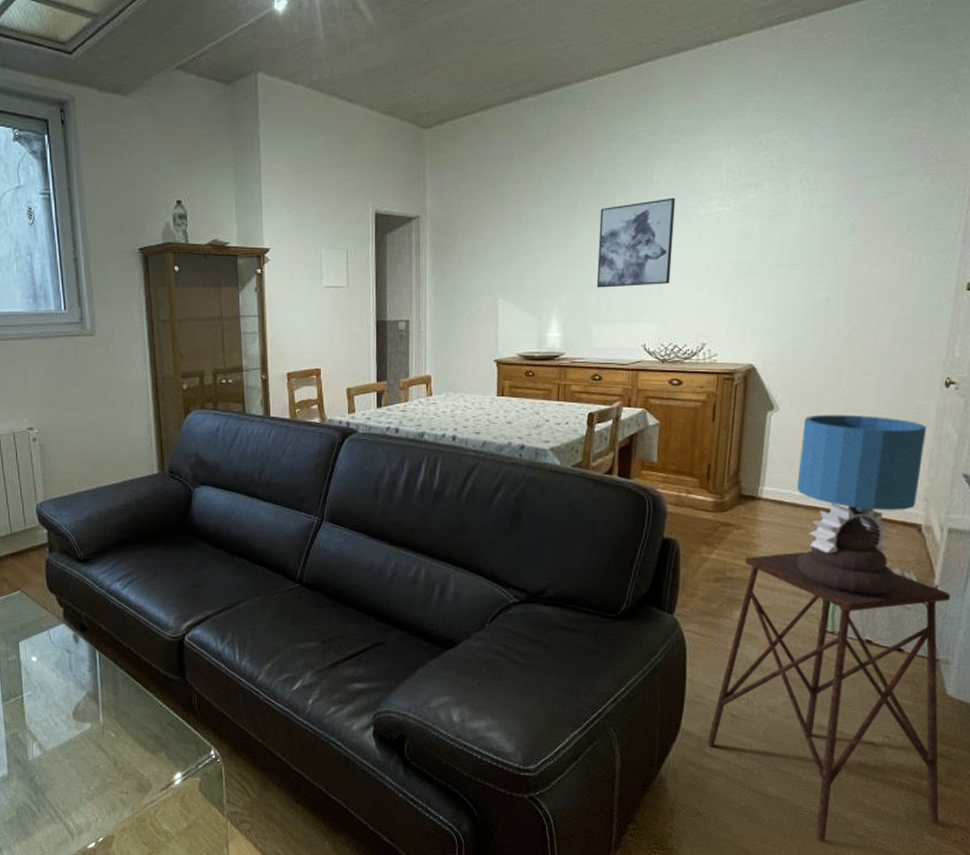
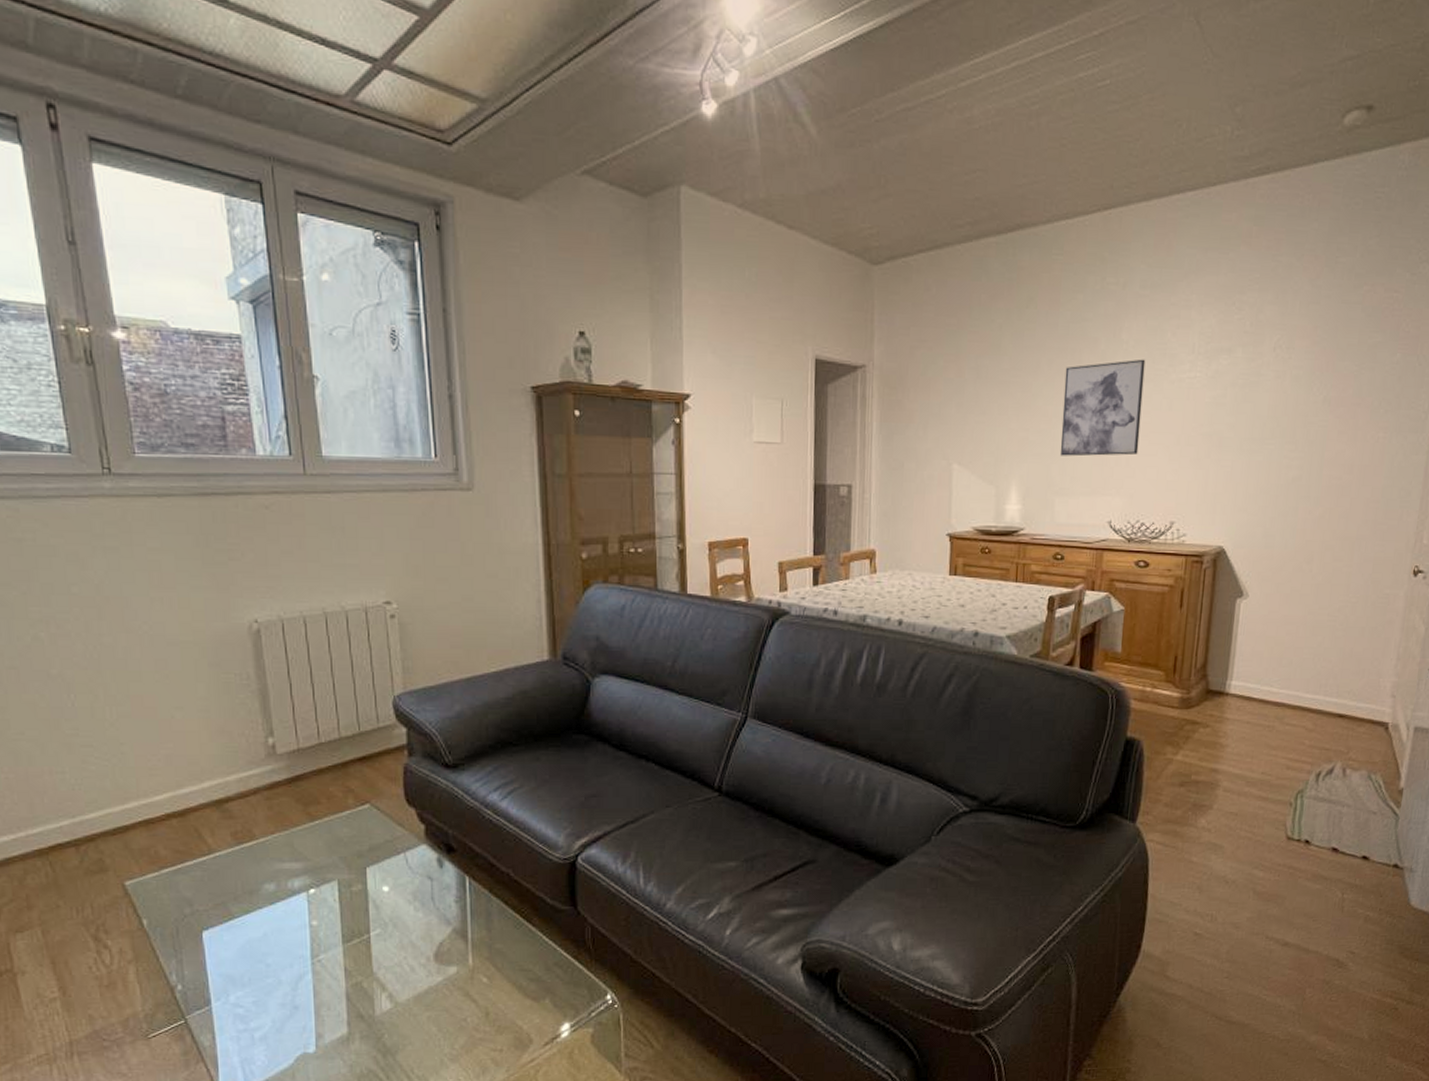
side table: present [707,551,951,842] -> none [1168,752,1416,1069]
table lamp: present [796,414,926,595] -> none [1263,603,1395,799]

